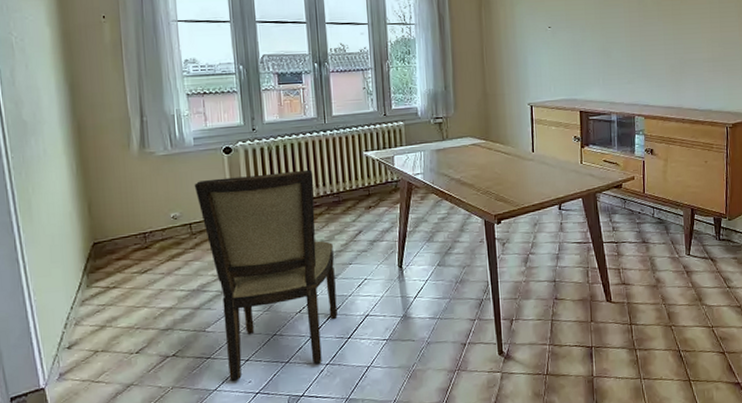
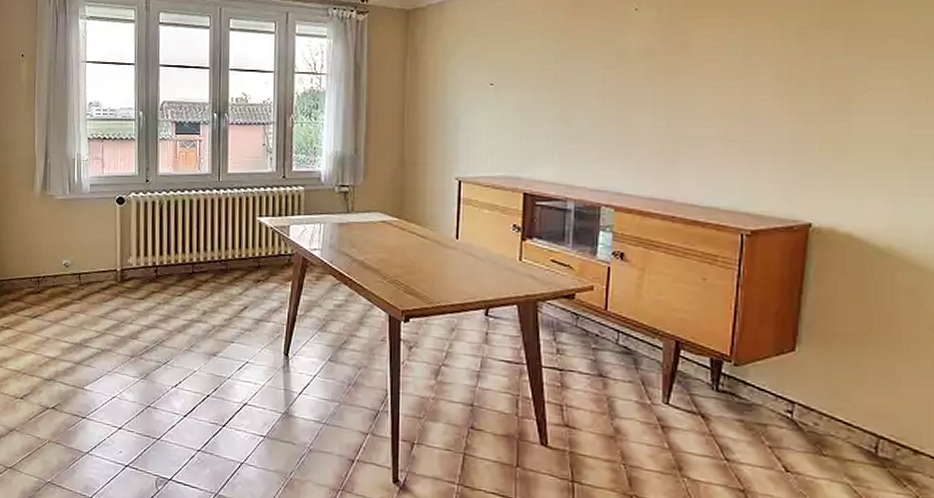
dining chair: present [194,169,338,382] -> none [86,229,217,449]

